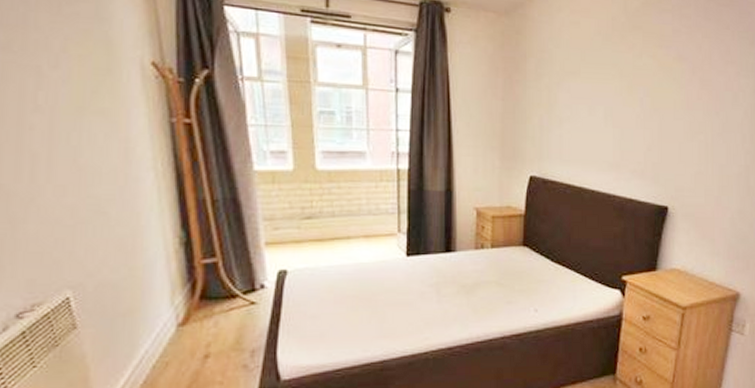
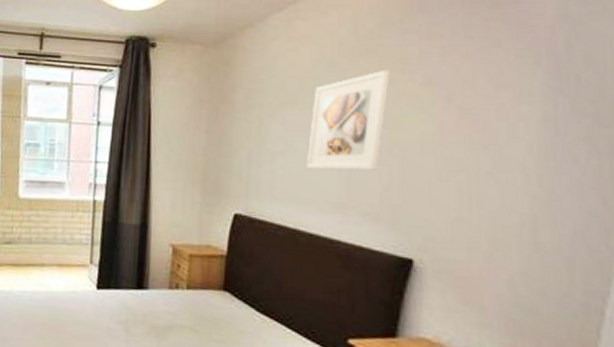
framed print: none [589,44,651,134] -> present [307,69,390,171]

